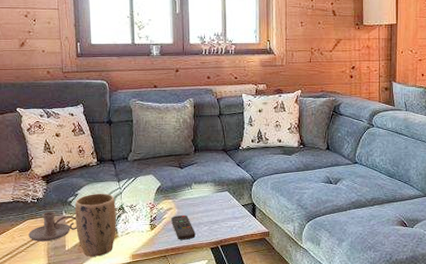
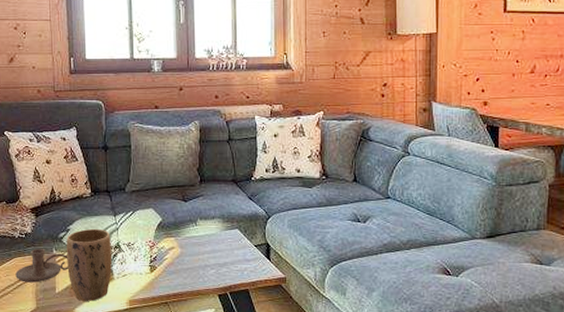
remote control: present [171,215,196,240] -> none [174,255,201,285]

